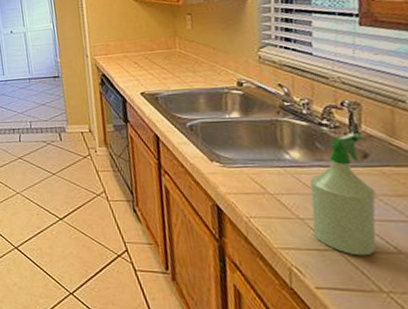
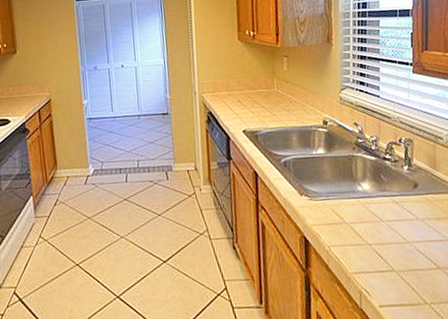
spray bottle: present [309,134,377,256] -> none [376,166,423,274]

